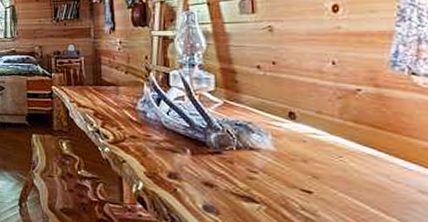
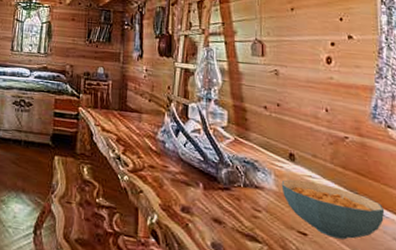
cereal bowl: none [280,138,407,195] -> present [281,179,384,240]

